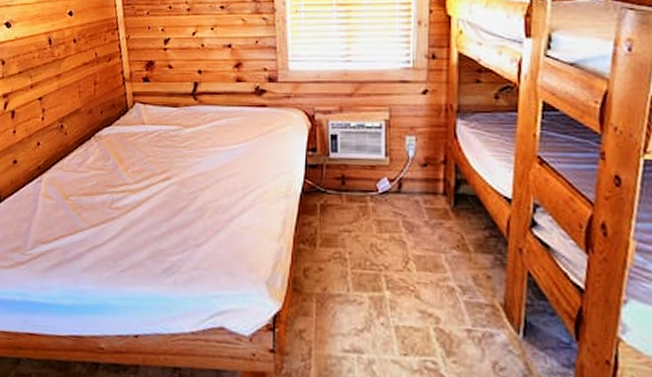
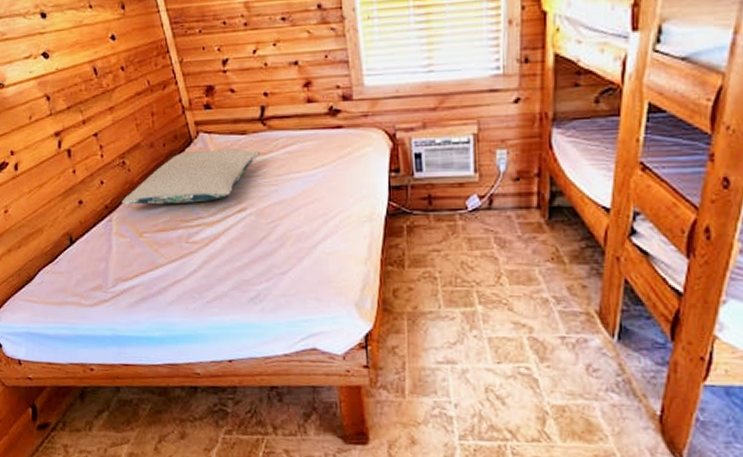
pillow: none [53,119,190,169] -> present [121,149,261,205]

